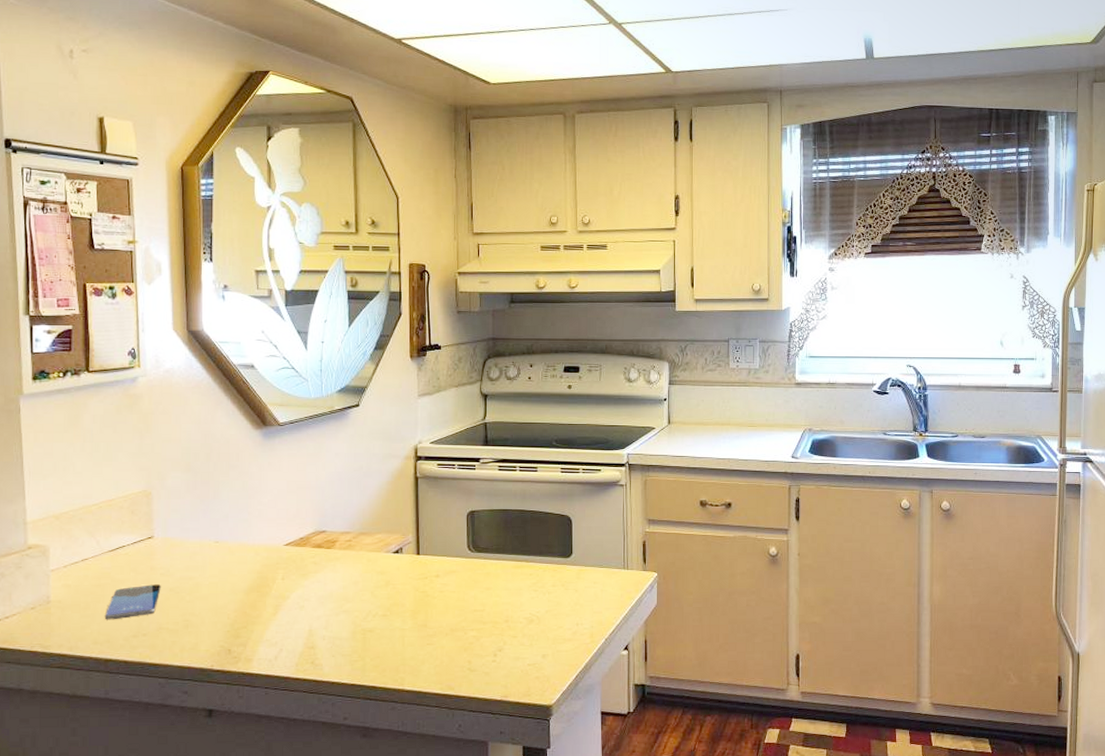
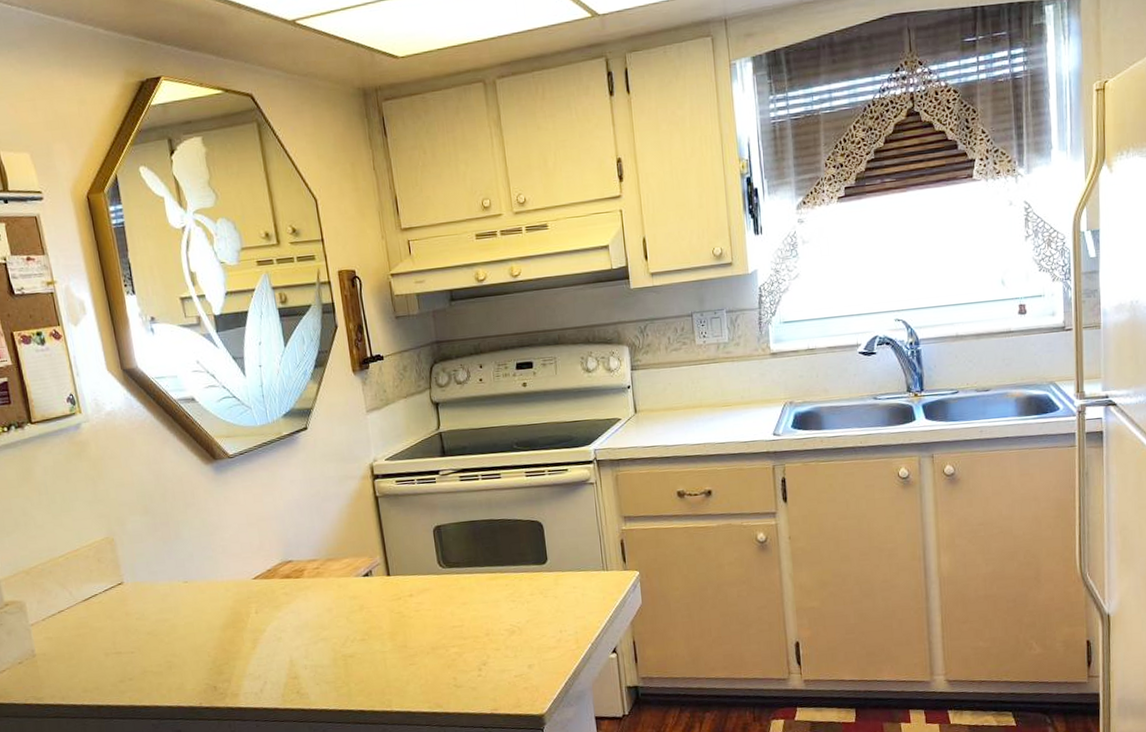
smartphone: present [104,584,161,620] -> none [89,629,139,668]

